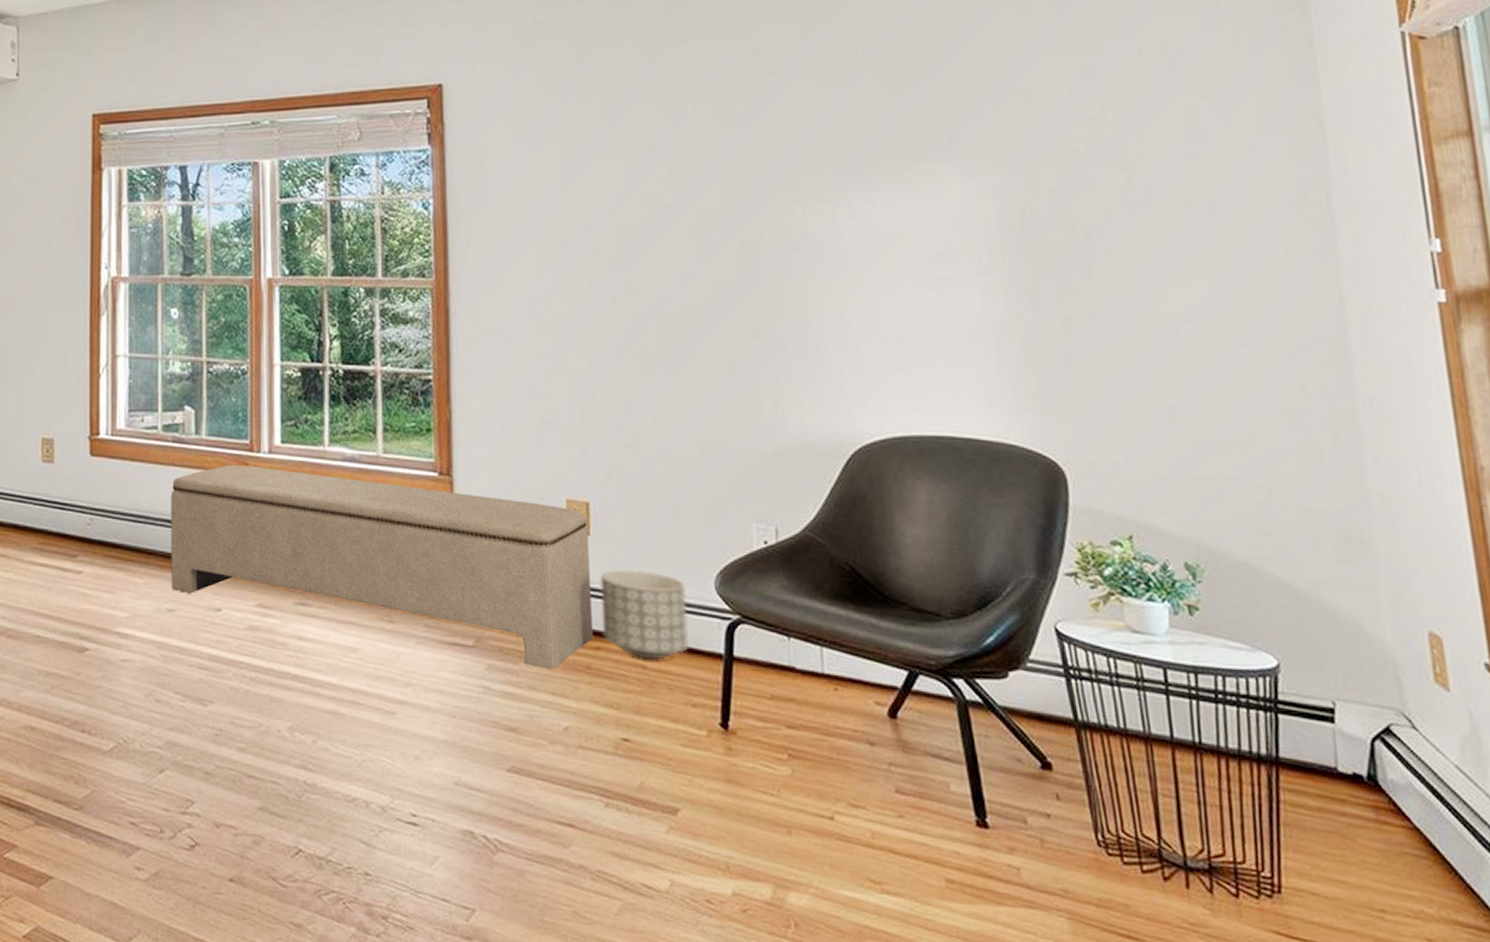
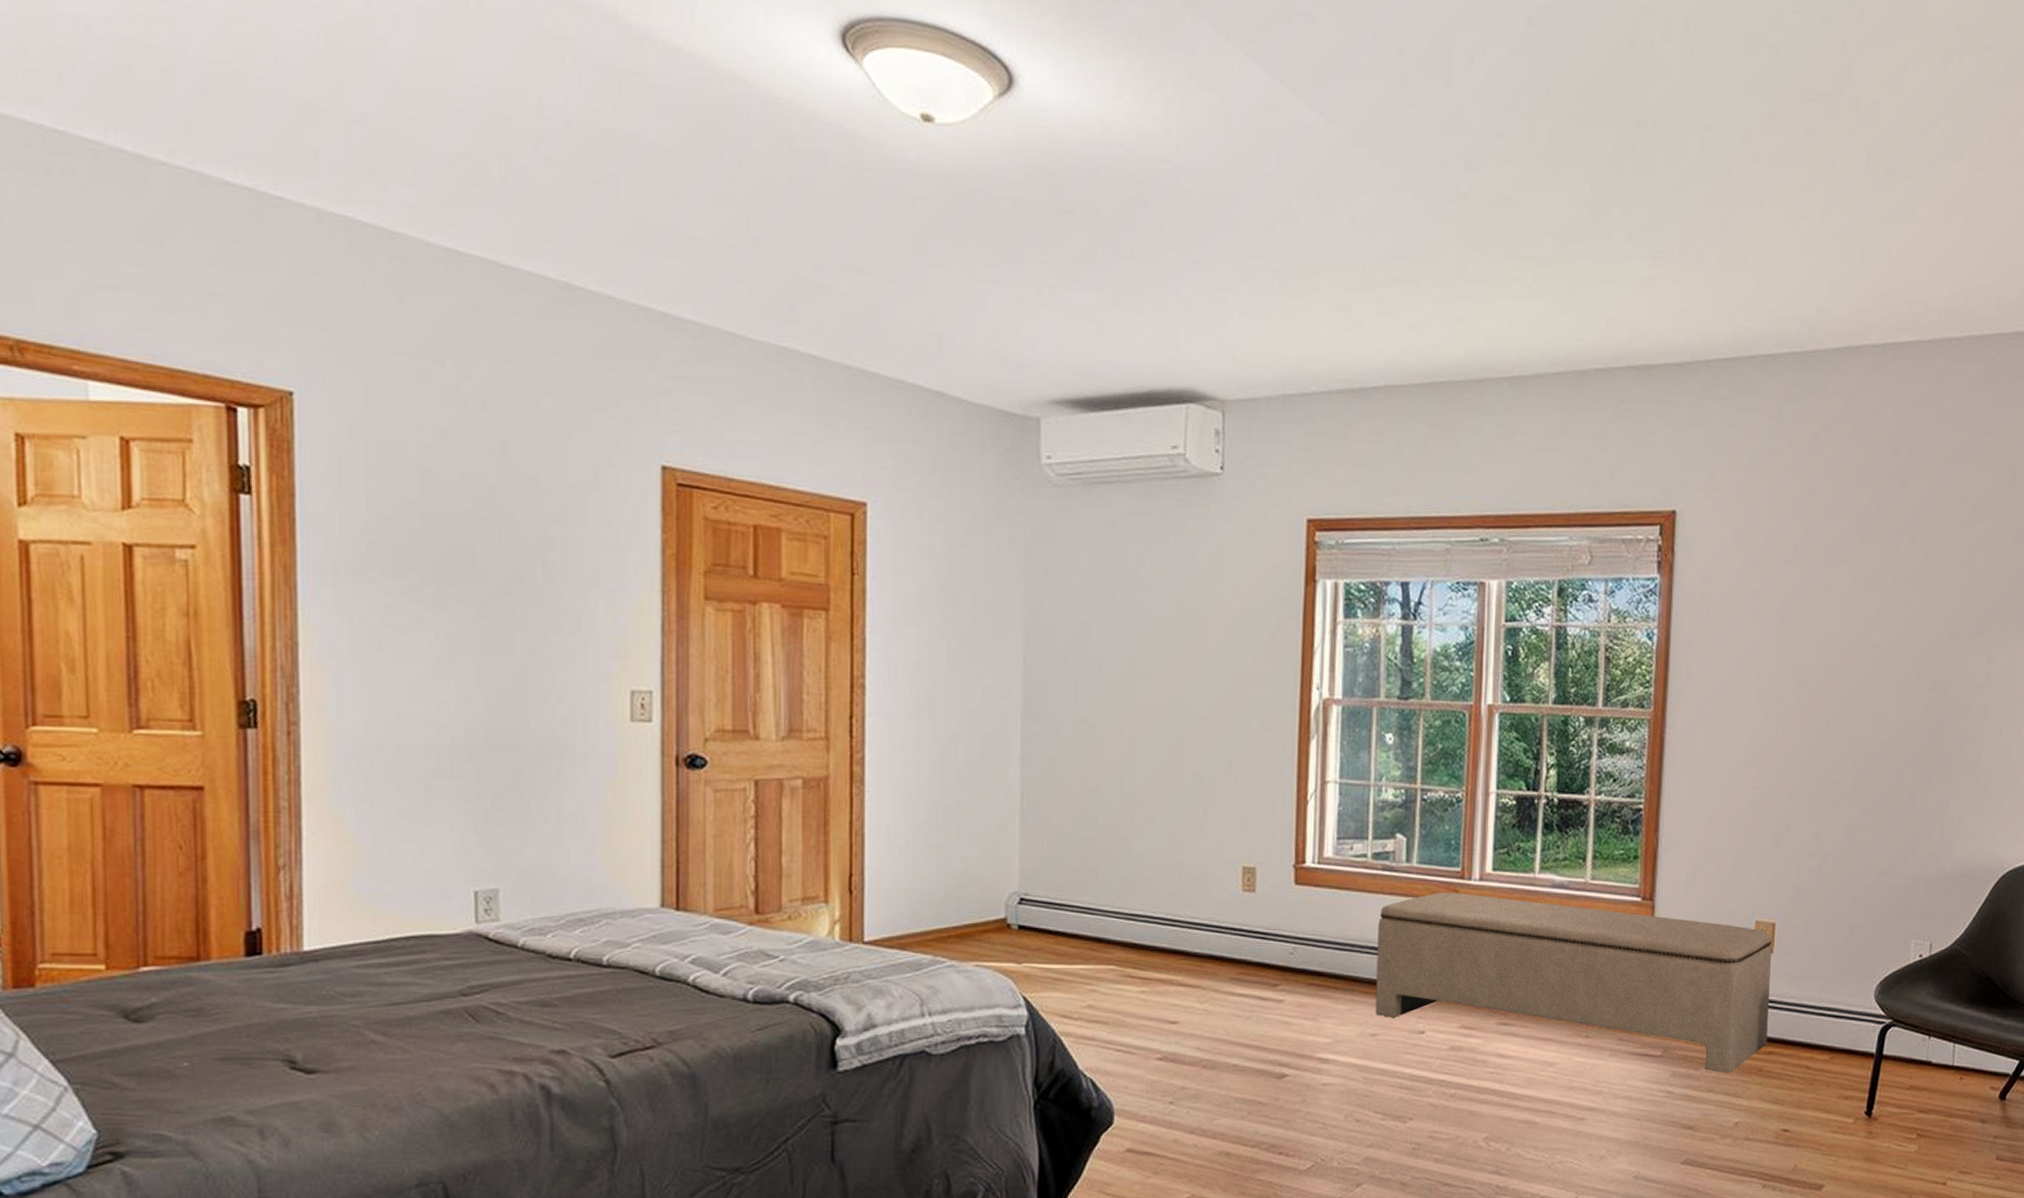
planter: present [600,569,688,660] -> none [1775,982,1850,1061]

